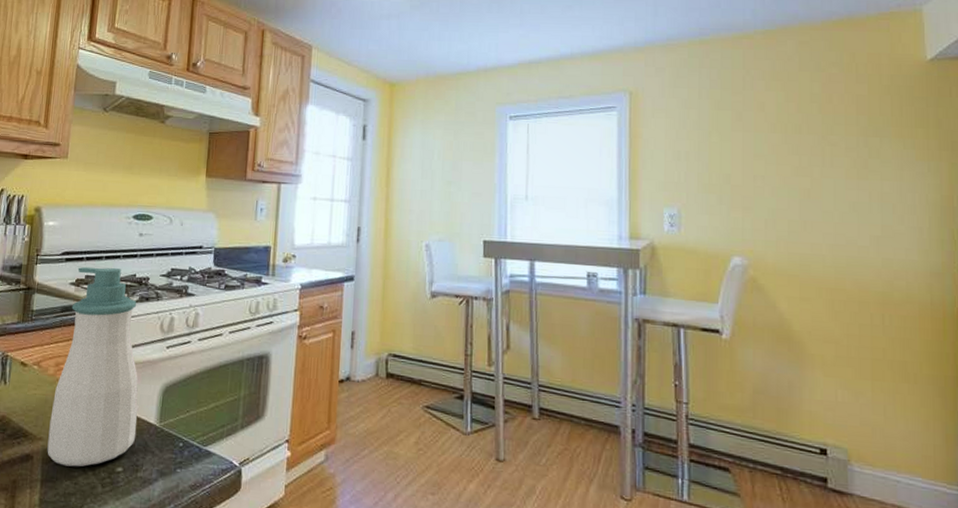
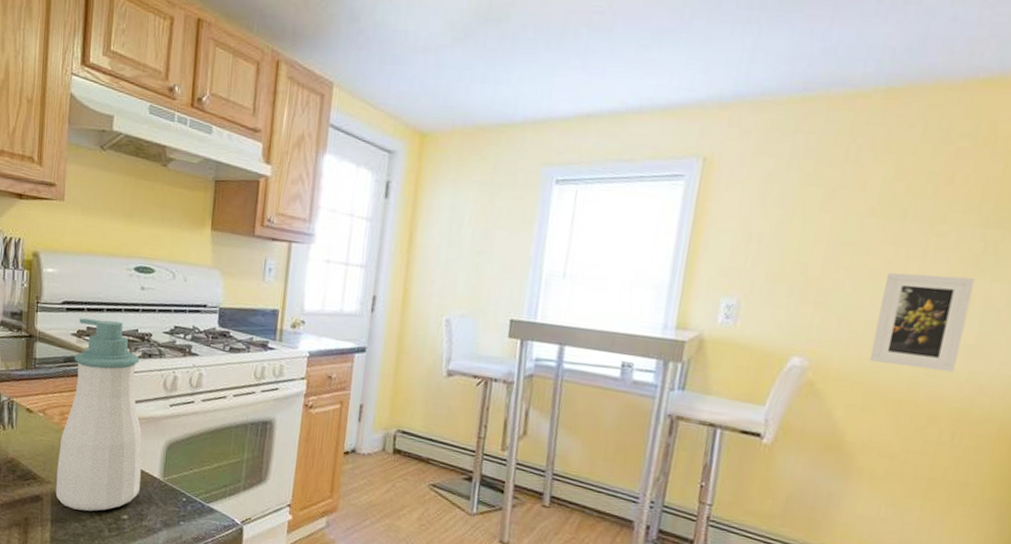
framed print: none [797,177,870,261] -> present [869,272,976,373]

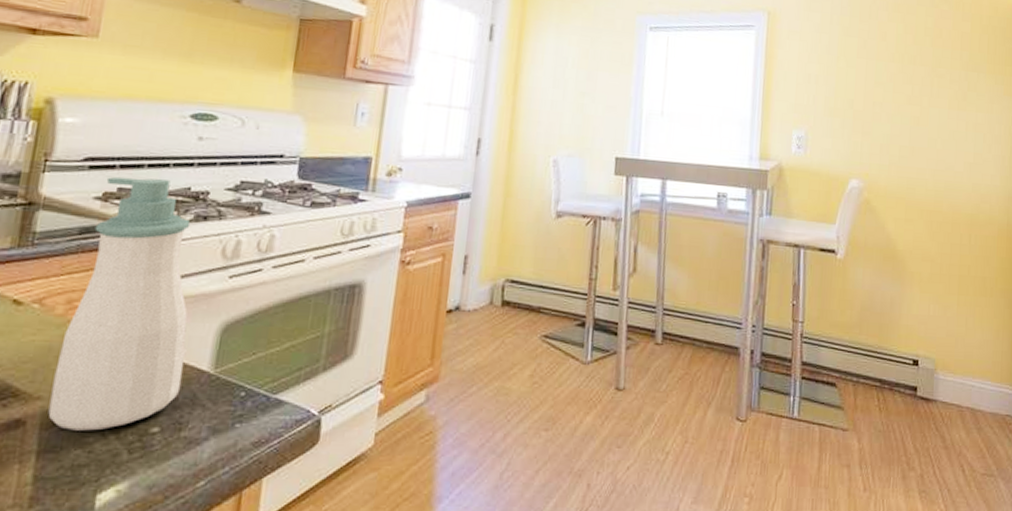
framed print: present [869,272,976,373] -> none [906,106,966,186]

